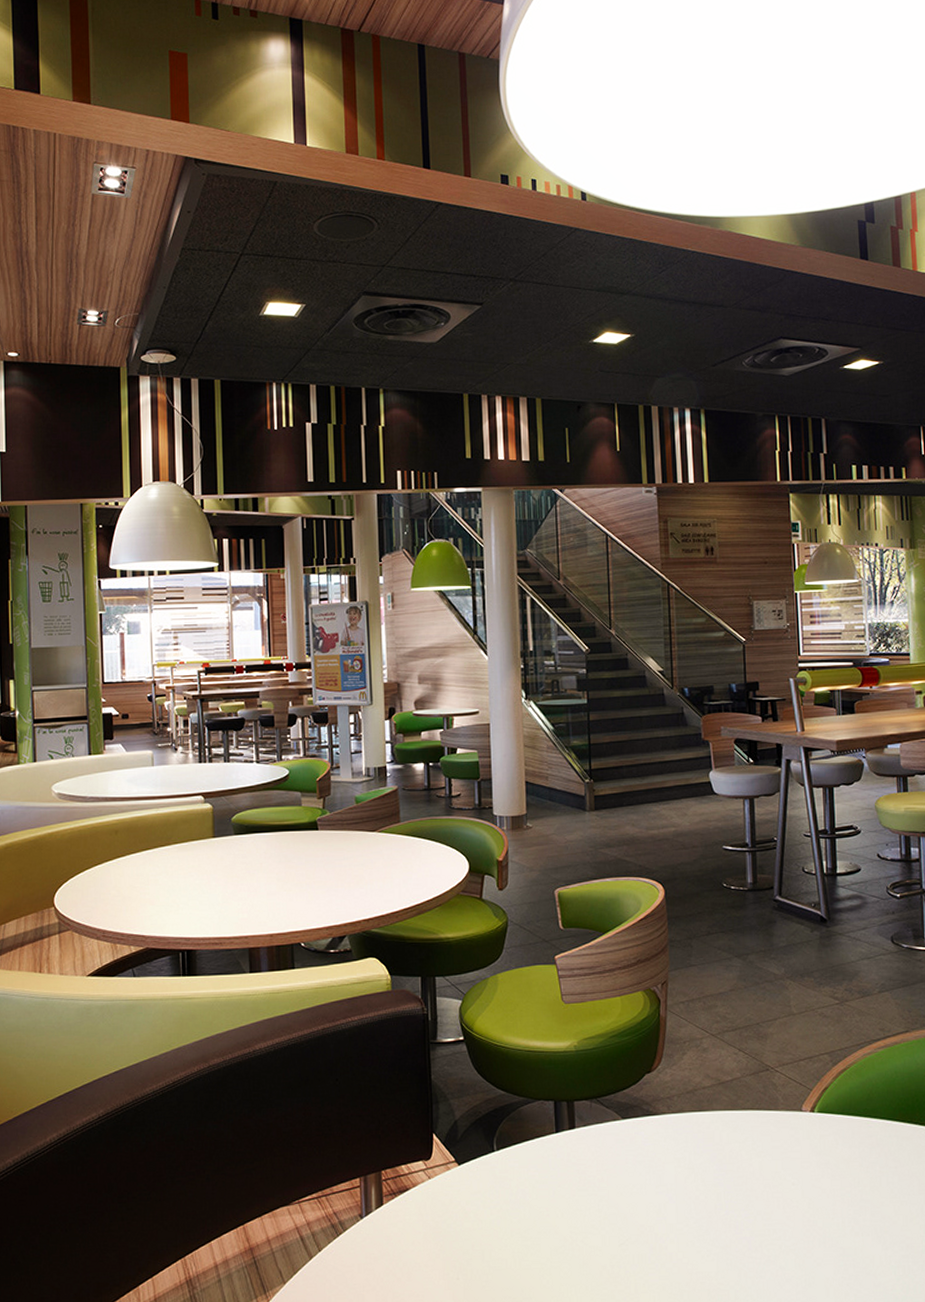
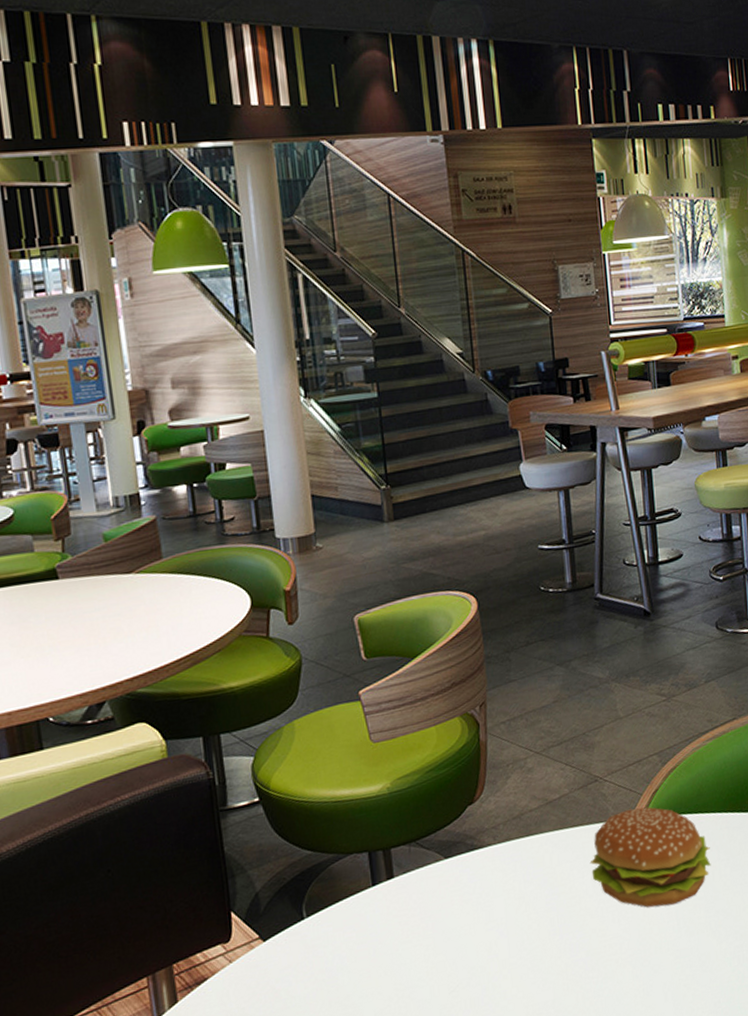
hamburger: none [758,1102,879,1202] -> present [590,806,711,907]

